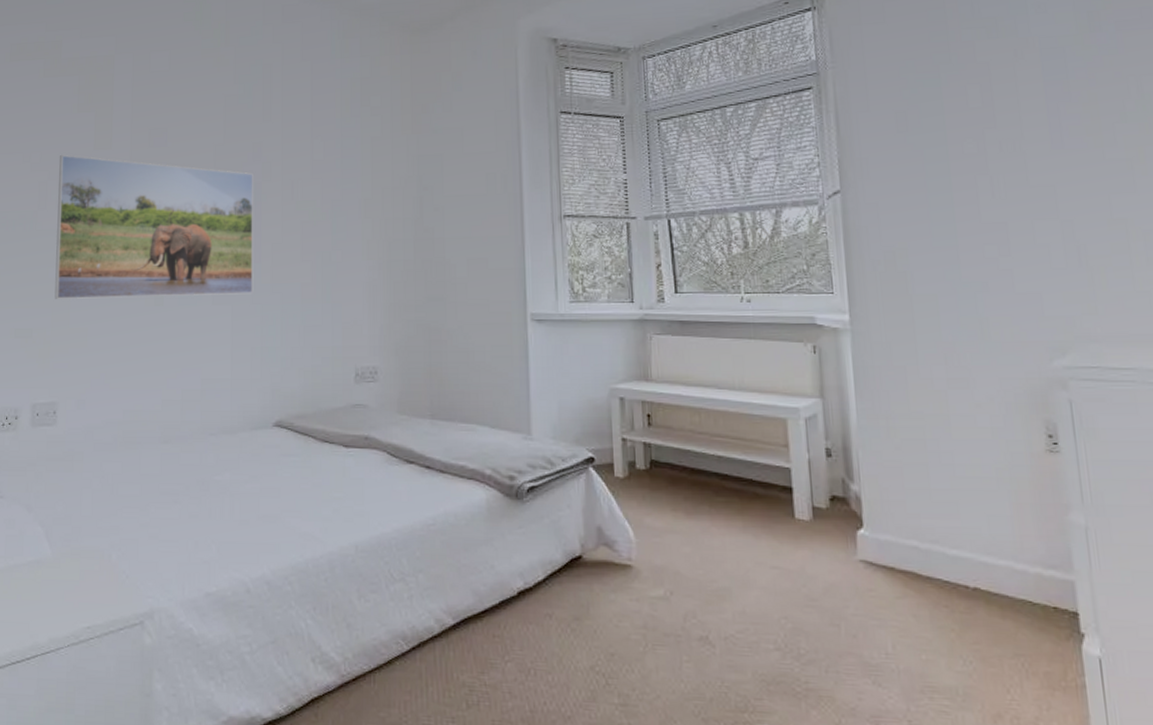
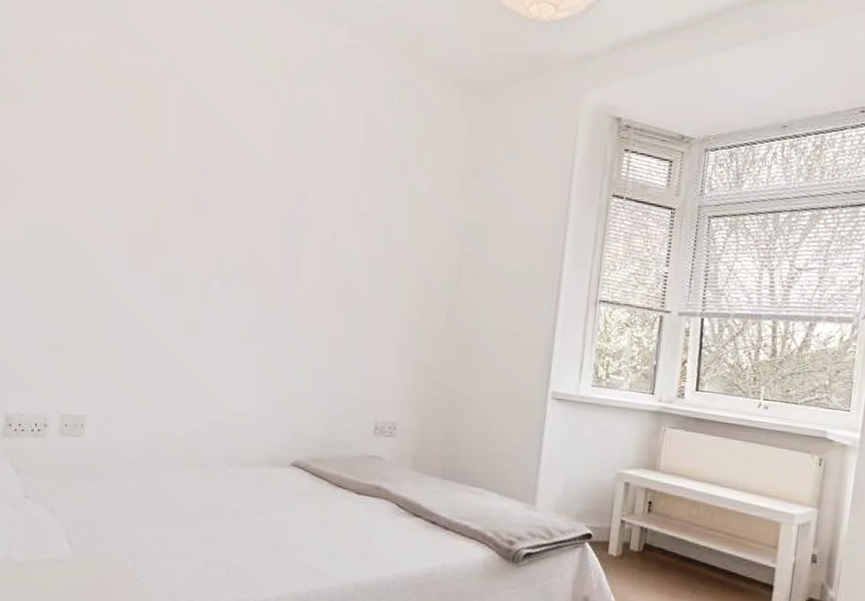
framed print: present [54,154,254,299] -> none [89,172,296,337]

